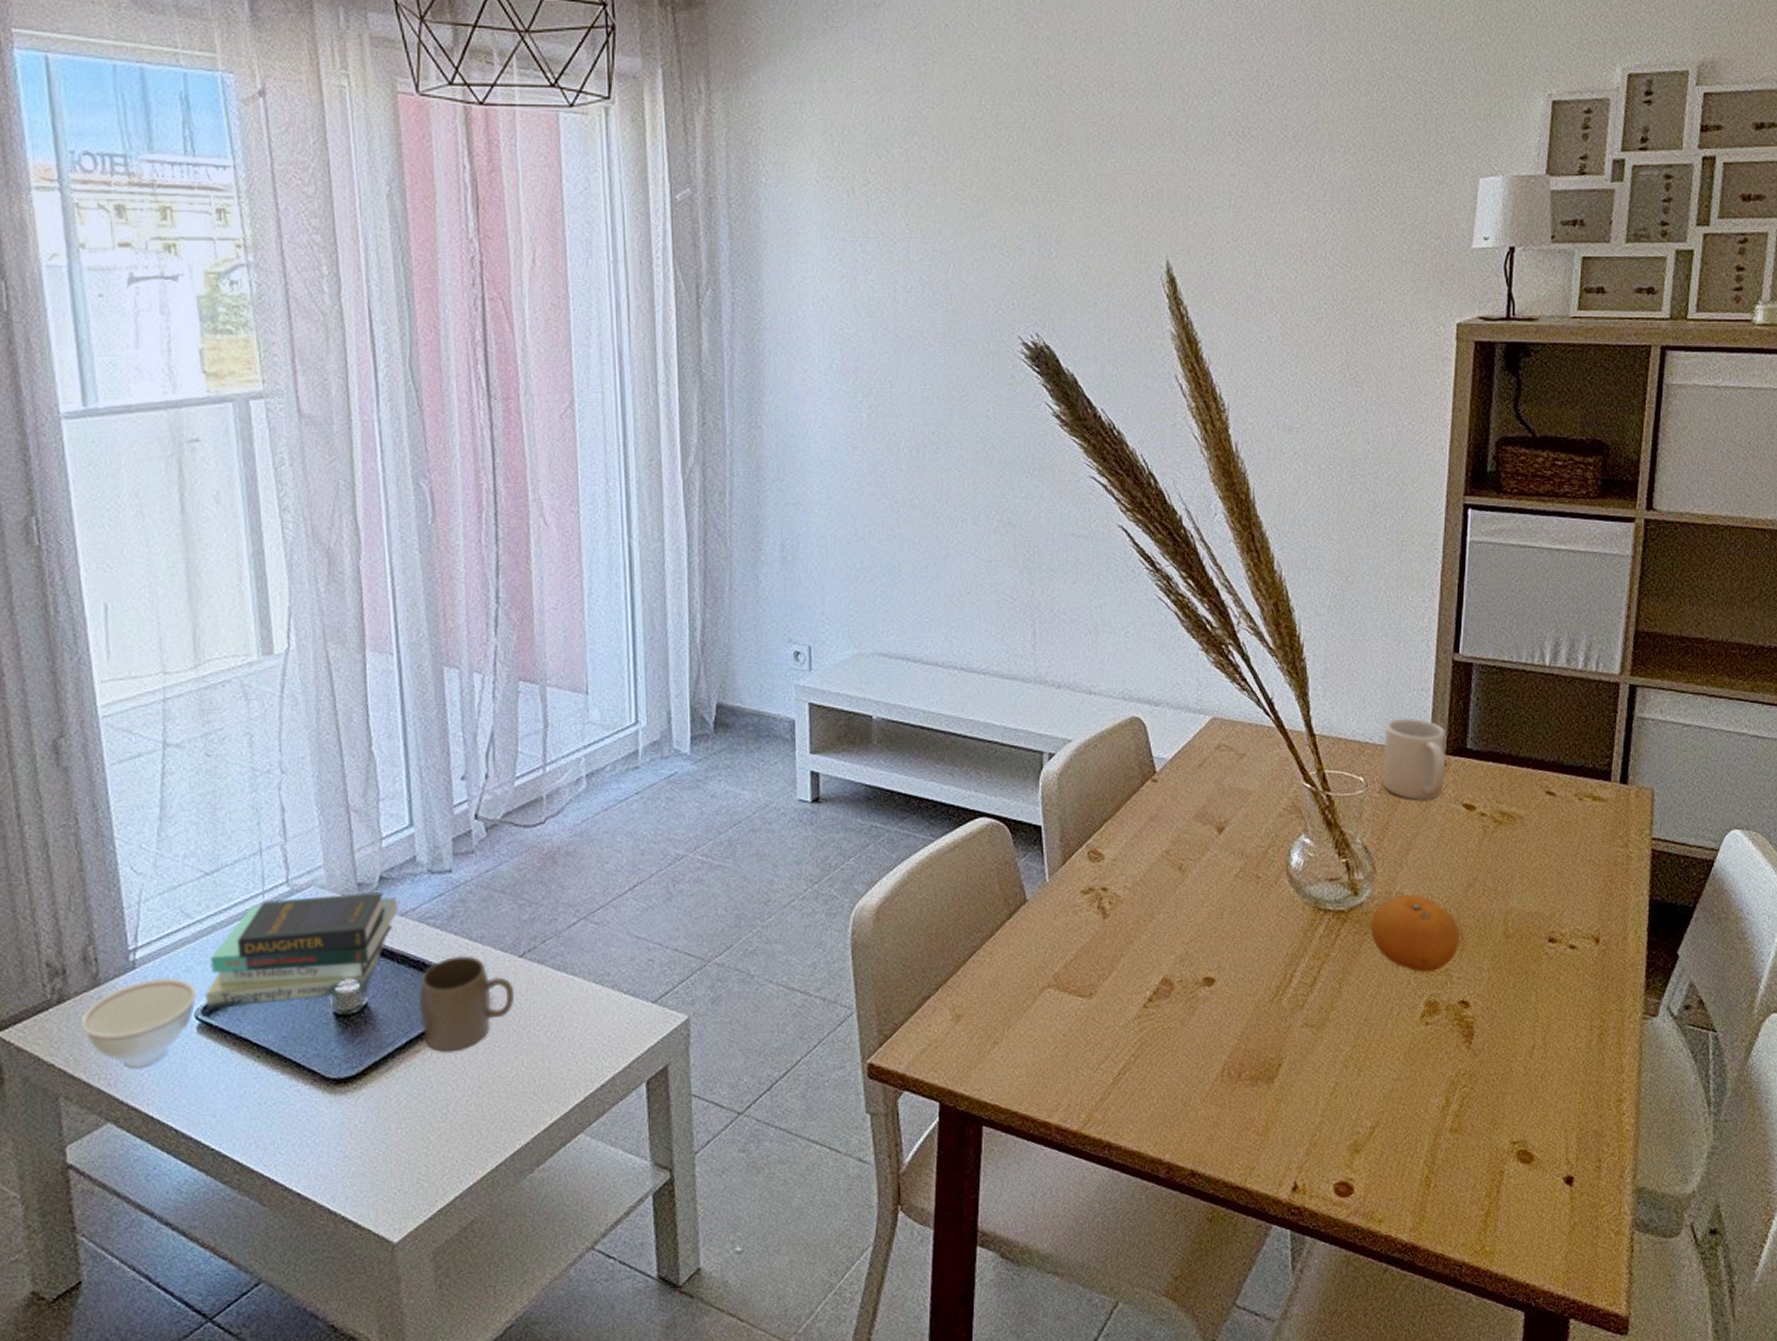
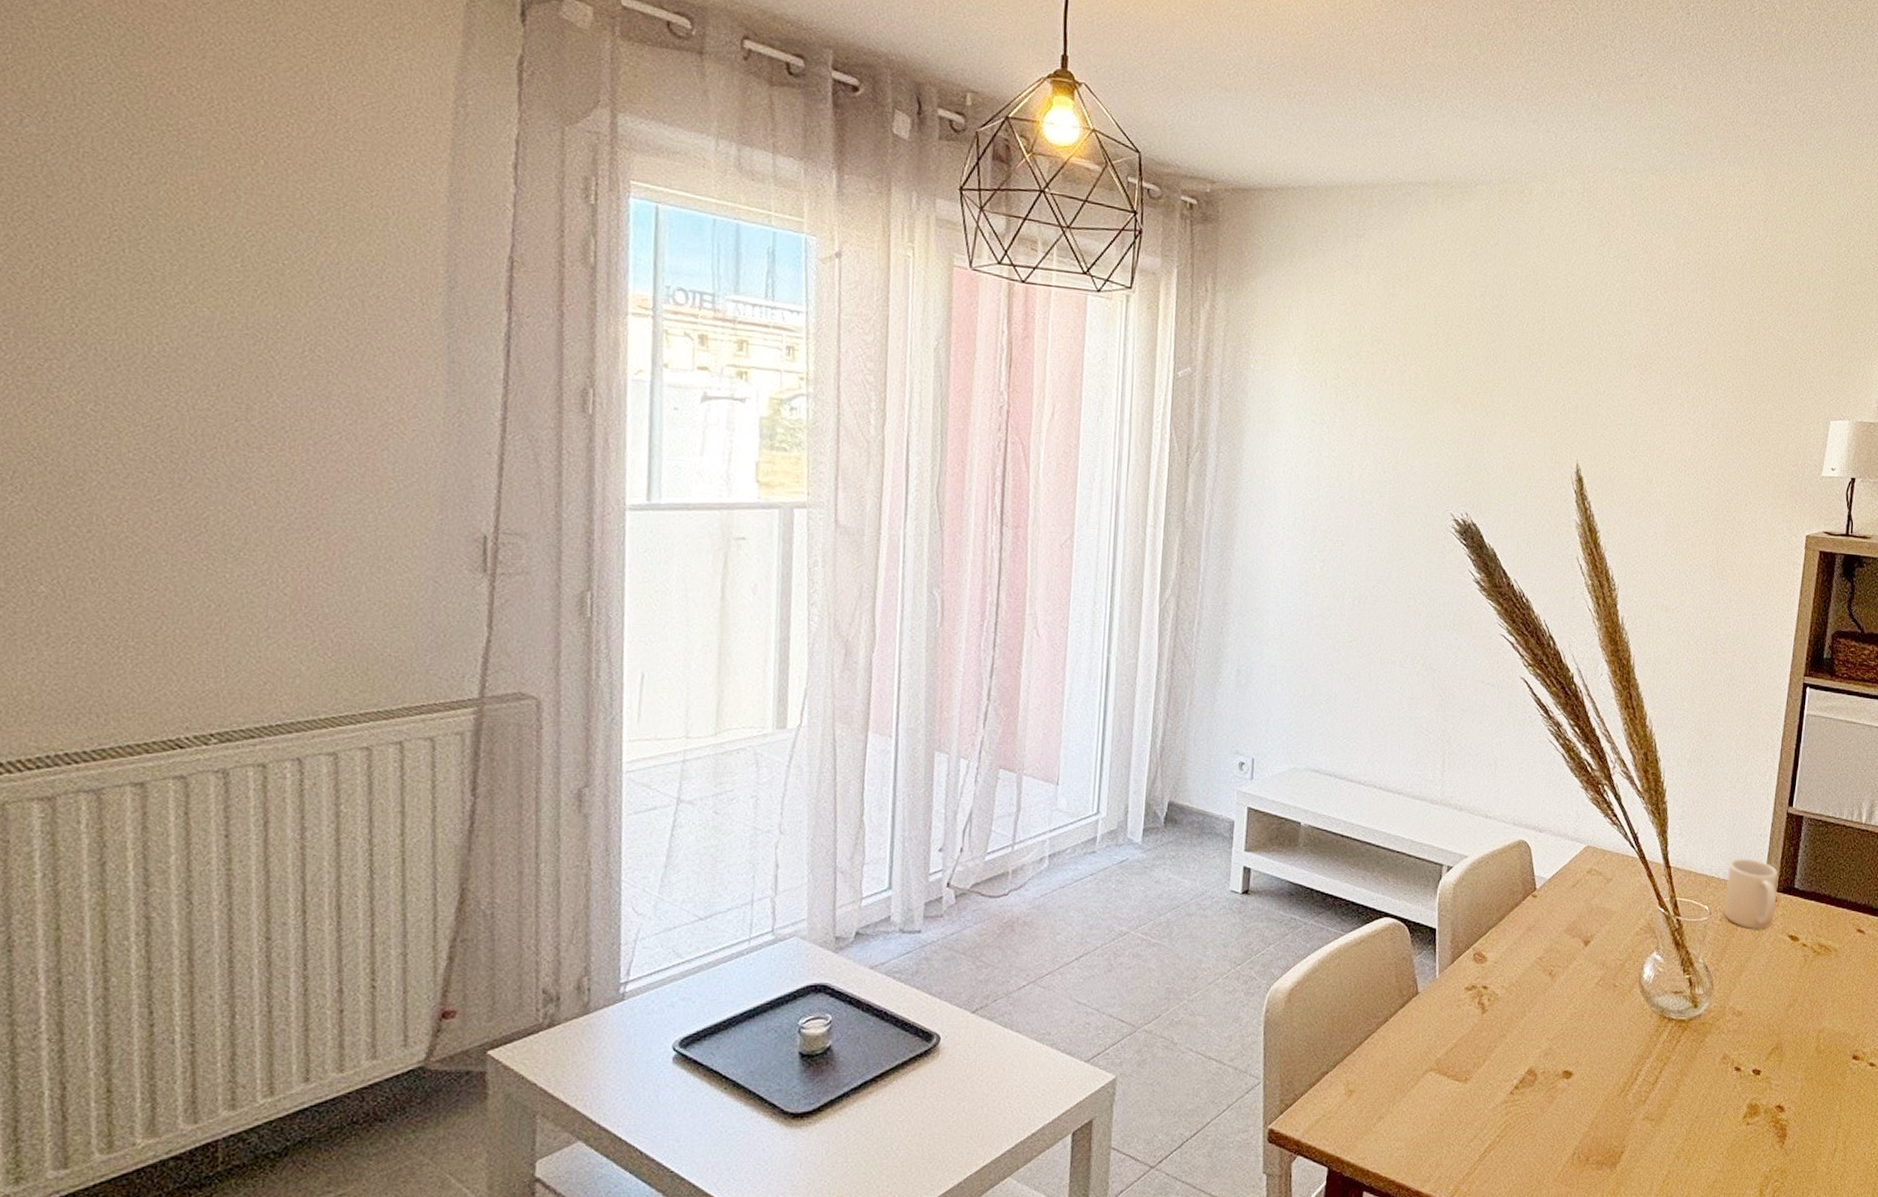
bowl: present [81,978,197,1070] -> none [567,1011,677,1093]
books: present [205,892,398,1010] -> none [684,946,869,1042]
mug: present [418,955,515,1053] -> none [876,1009,964,1096]
fruit: present [1370,895,1460,972] -> none [1705,1010,1780,1078]

